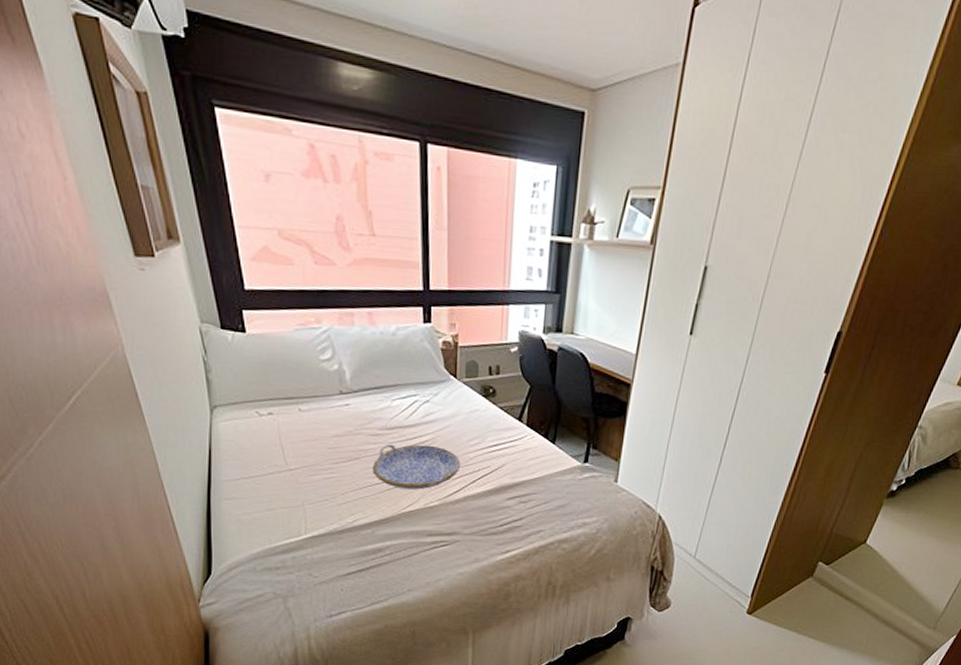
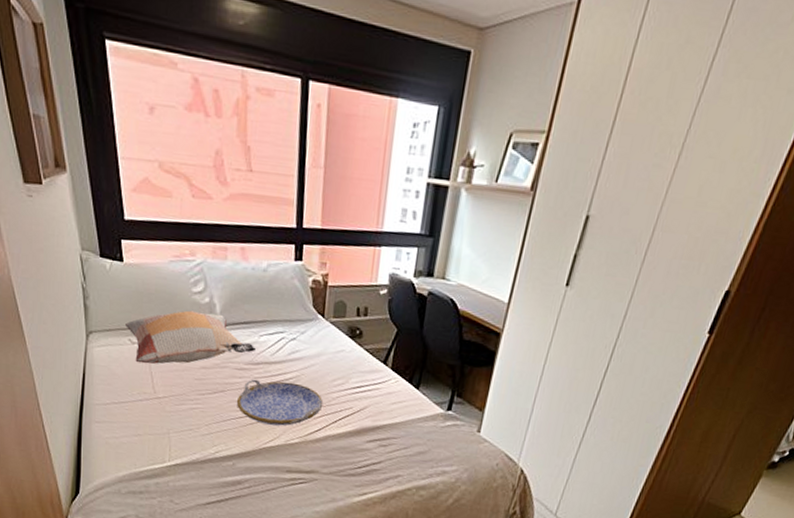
decorative pillow: none [252,378,389,436] -> present [125,310,256,364]

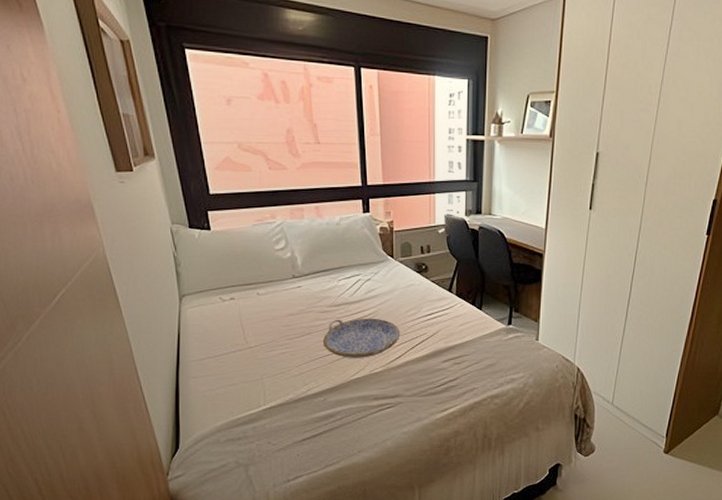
decorative pillow: present [125,310,256,364] -> none [216,266,336,318]

